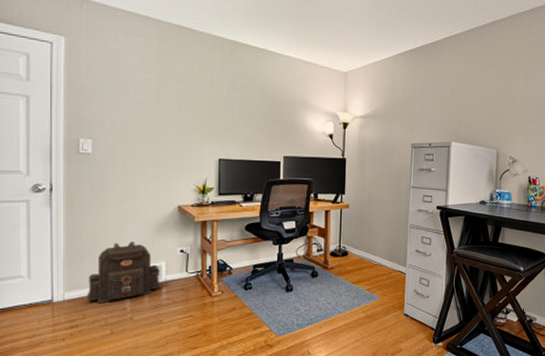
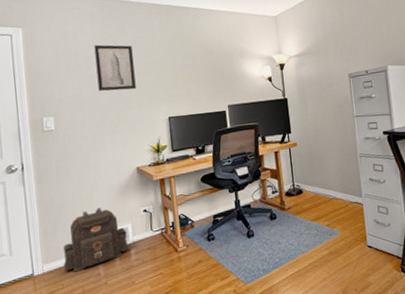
wall art: none [145,69,188,125] -> present [94,44,136,91]

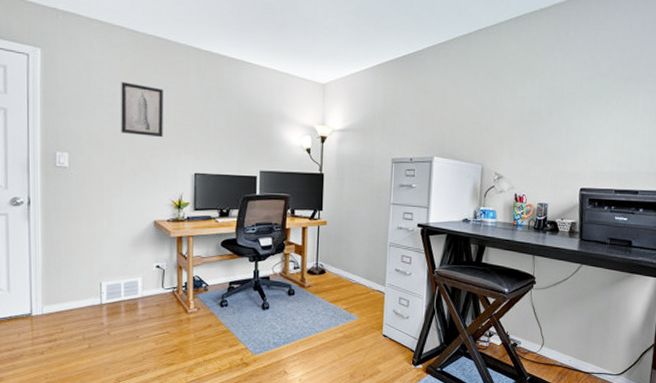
backpack: present [63,208,130,272] -> none [64,256,137,318]

